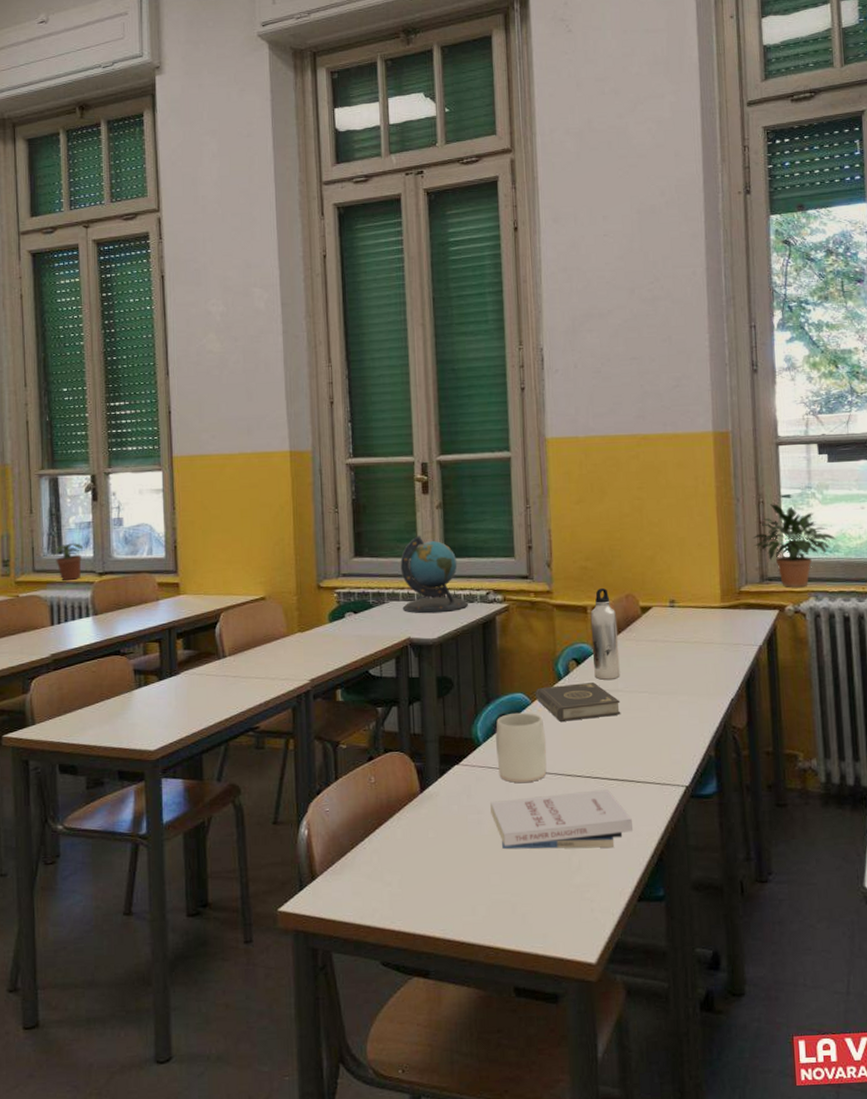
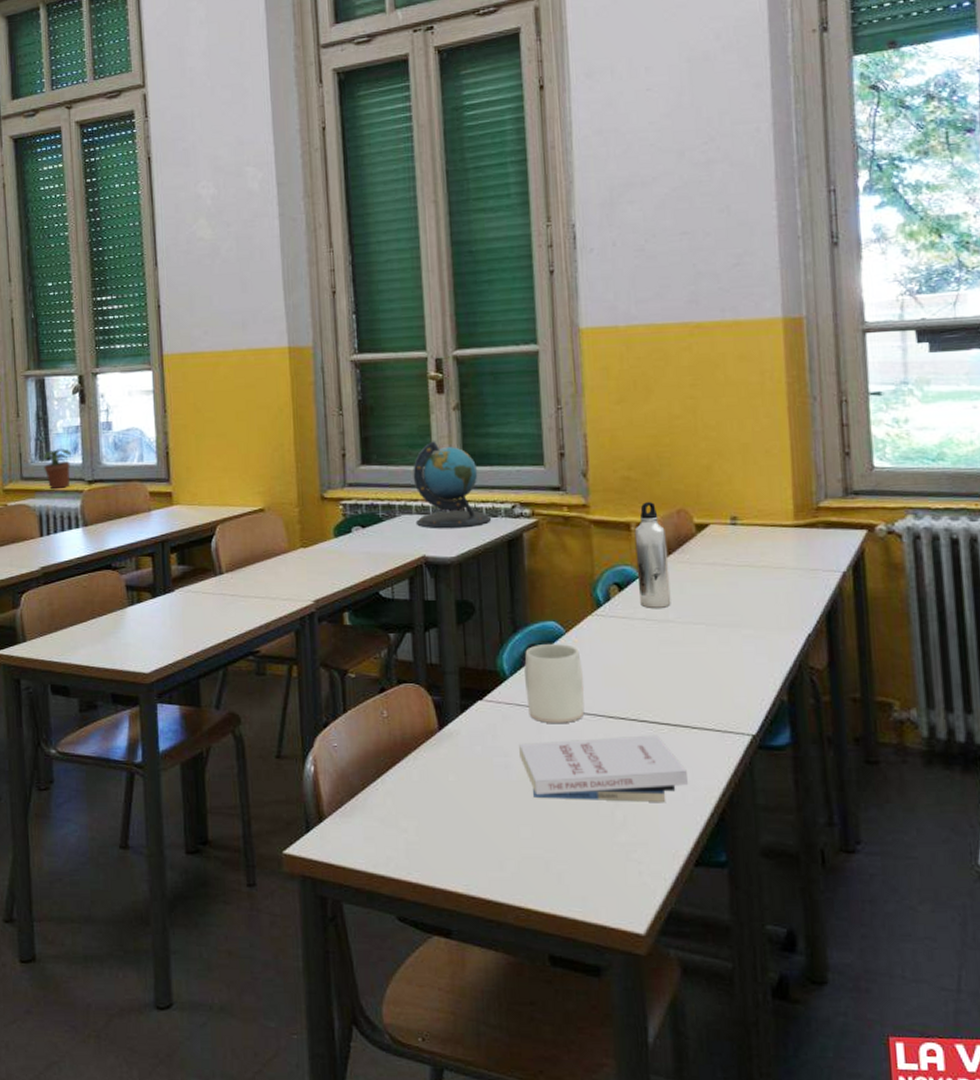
book: present [535,681,621,722] -> none [570,610,673,655]
potted plant: present [753,504,836,588] -> none [834,403,940,504]

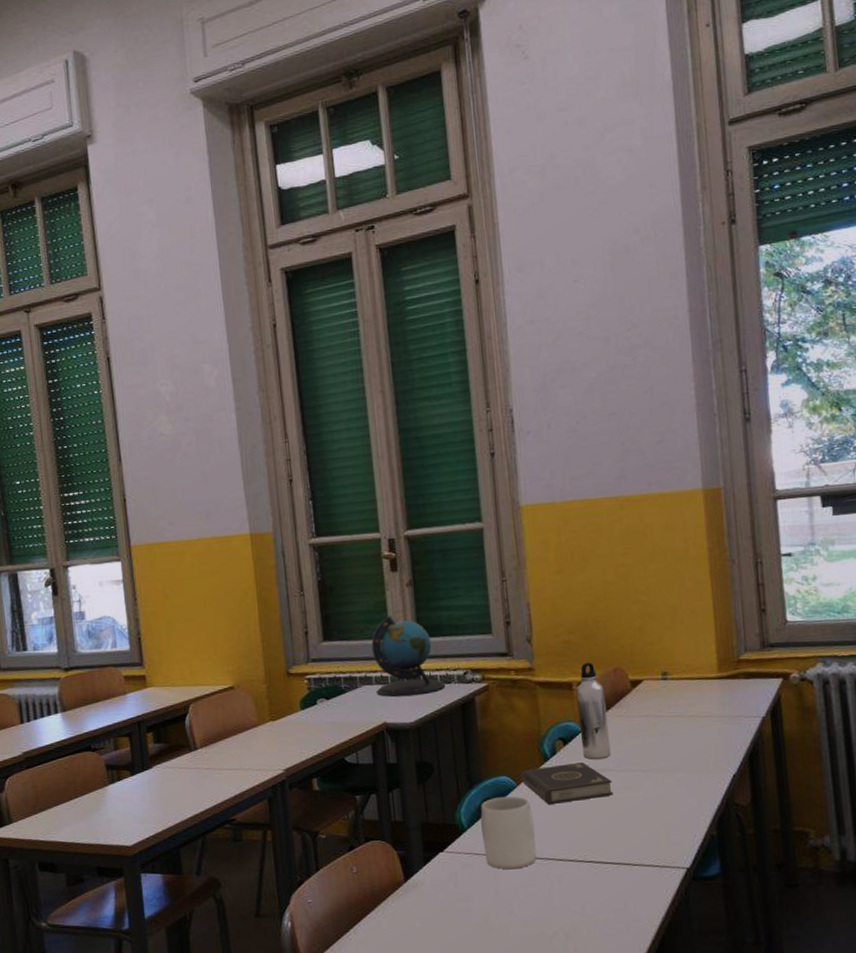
potted plant: present [35,448,72,490] -> none [12,639,48,679]
books: present [519,735,688,802] -> none [478,873,631,938]
book: none [570,610,673,655] -> present [521,761,614,804]

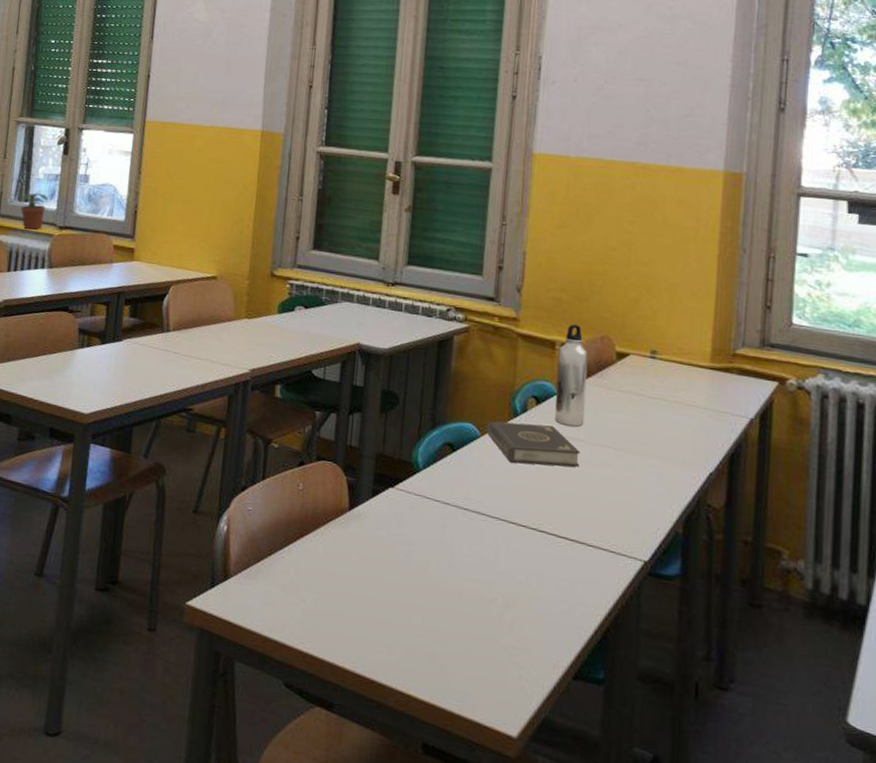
potted plant: none [12,639,48,679] -> present [14,193,49,231]
globe: present [371,616,446,697] -> none [355,237,427,323]
mug: present [480,796,537,869] -> none [435,443,492,522]

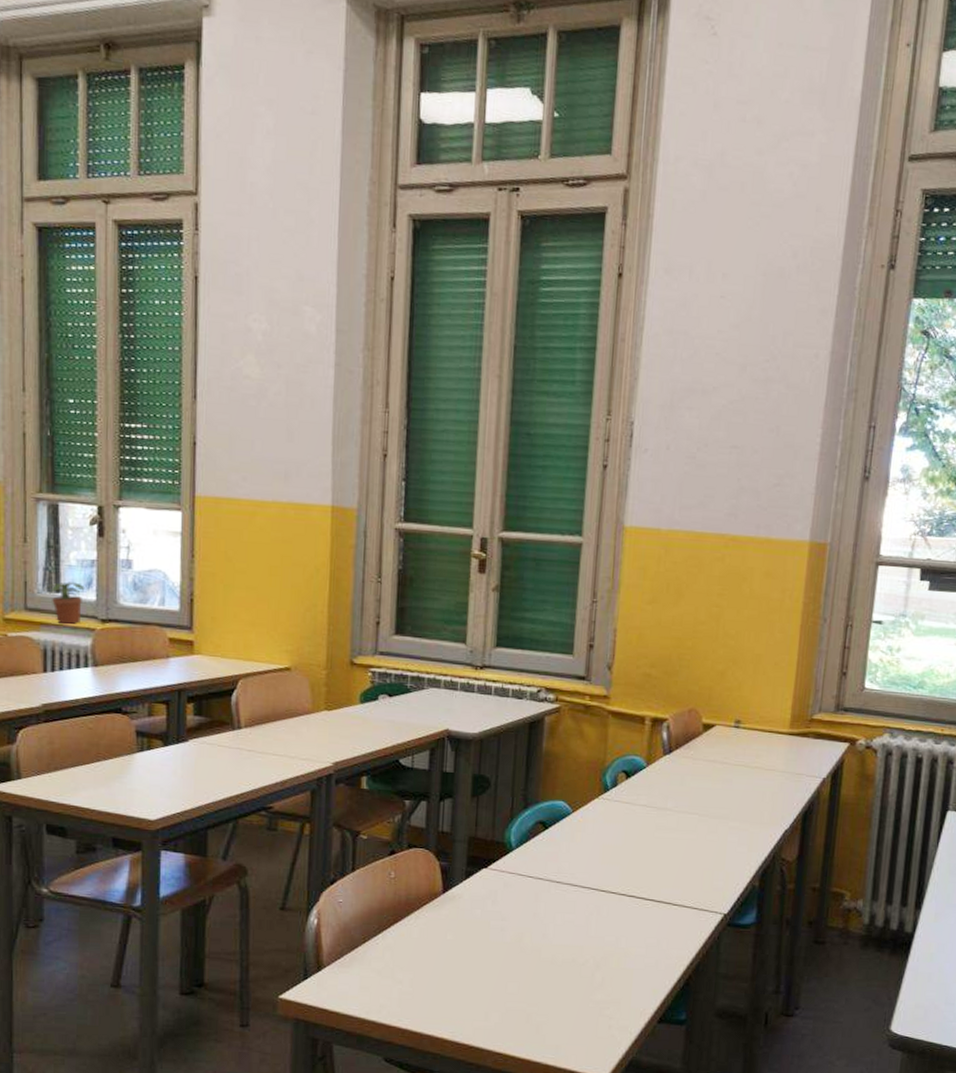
book: present [486,421,581,467] -> none [578,797,668,836]
water bottle: present [555,324,588,427] -> none [644,699,676,798]

